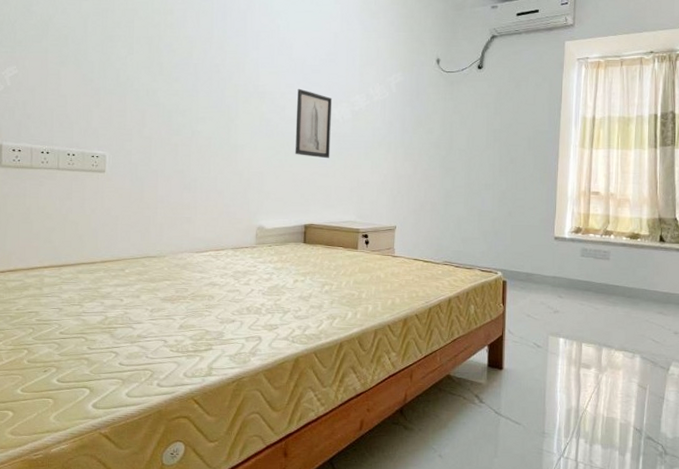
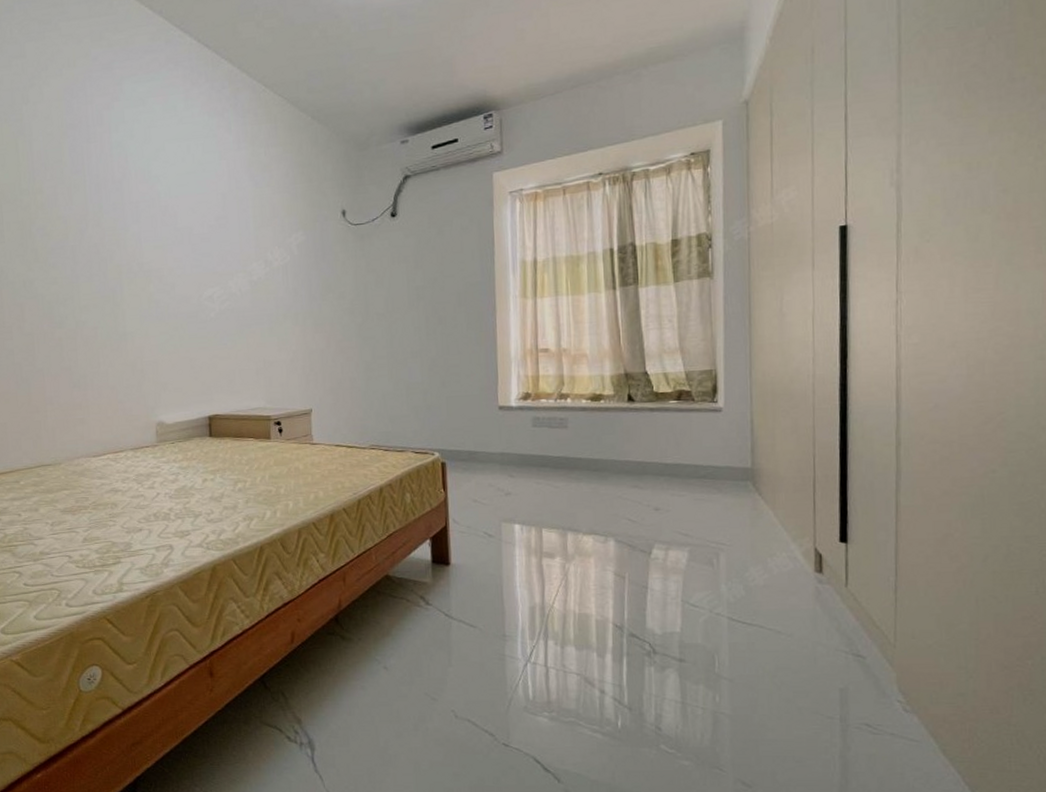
wall art: present [295,88,333,159] -> none [186,261,230,339]

